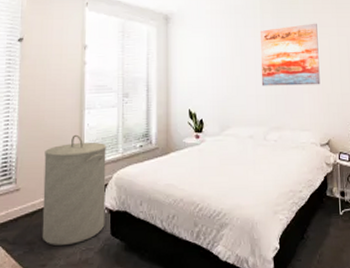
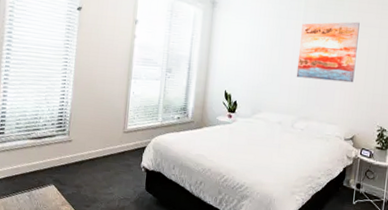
laundry hamper: present [41,134,106,245] -> none [87,100,148,193]

